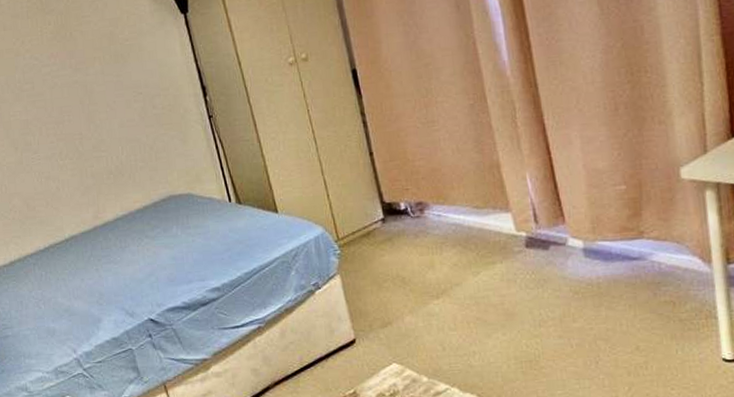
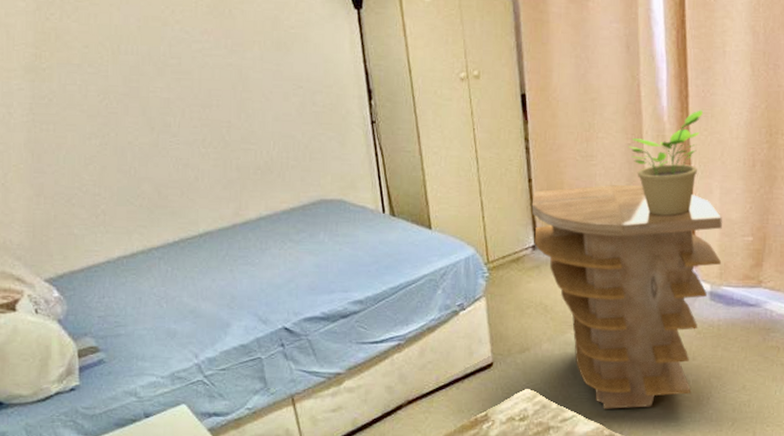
side table: none [375,145,593,380] -> present [531,185,722,409]
potted plant: none [471,58,553,174] -> present [628,110,703,216]

